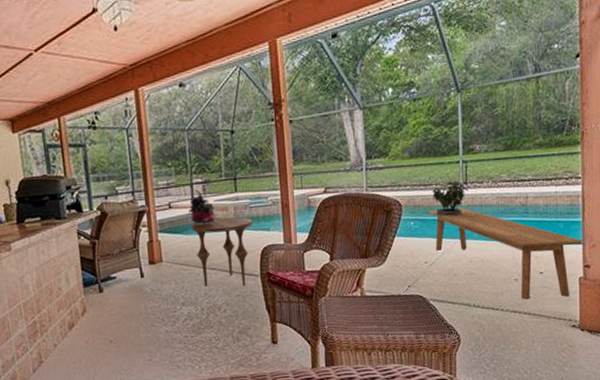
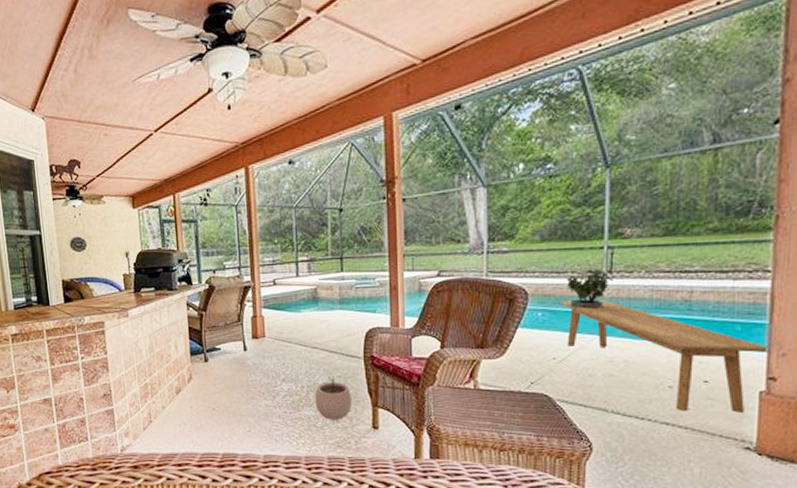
potted plant: present [189,190,215,226] -> none [293,268,319,304]
side table: present [191,217,254,287] -> none [295,297,359,368]
plant pot: none [215,296,251,340] -> present [315,376,352,420]

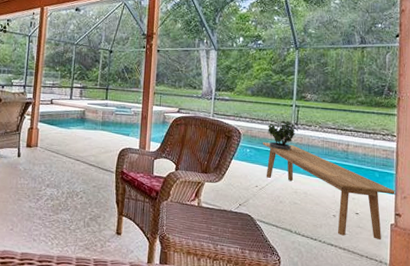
plant pot: present [315,376,352,420] -> none [71,185,102,225]

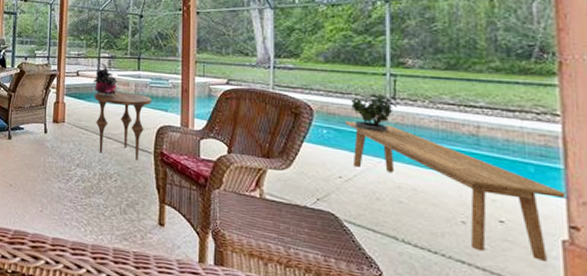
potted plant: none [66,93,87,123] -> present [94,63,117,96]
side table: none [66,119,117,180] -> present [94,92,152,161]

